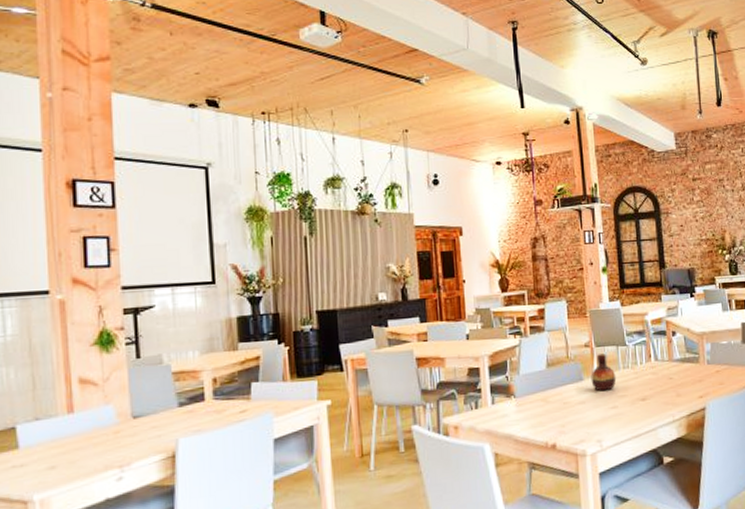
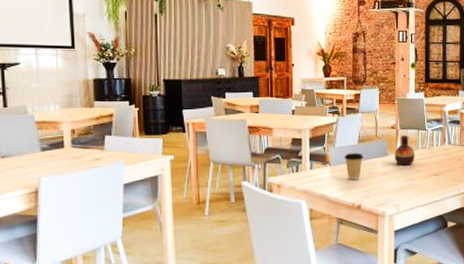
coffee cup: none [531,379,555,414] -> present [344,153,364,180]

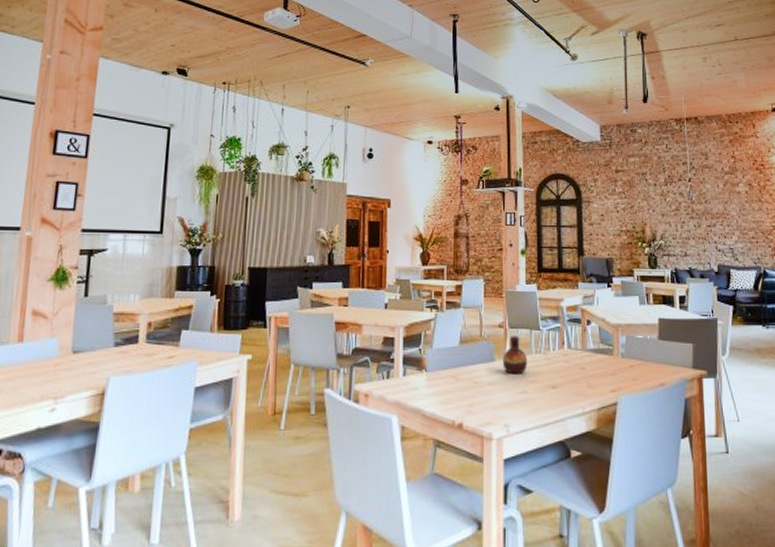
coffee cup: present [344,153,364,180] -> none [443,356,467,391]

